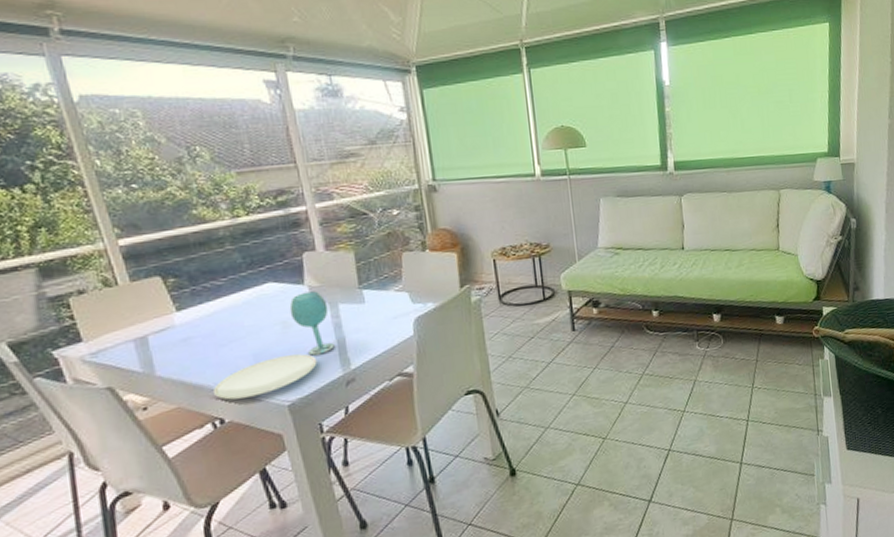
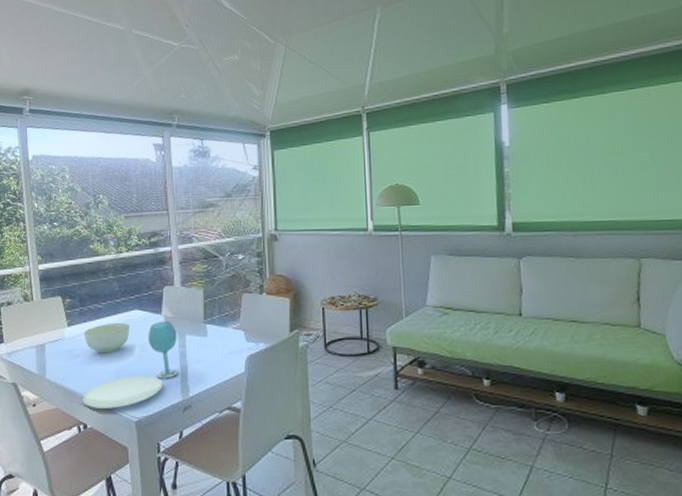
bowl: none [201,299,265,338] -> present [83,323,129,353]

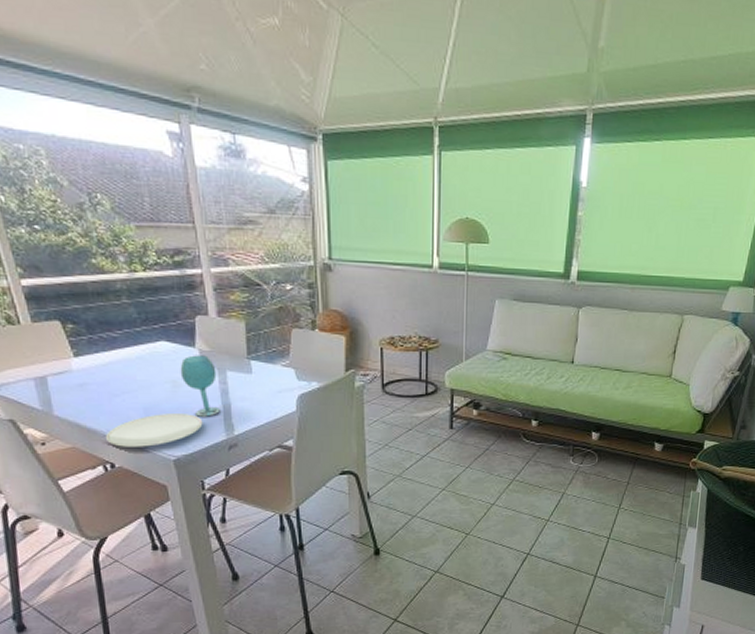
bowl: present [83,323,129,353] -> none [96,355,157,389]

